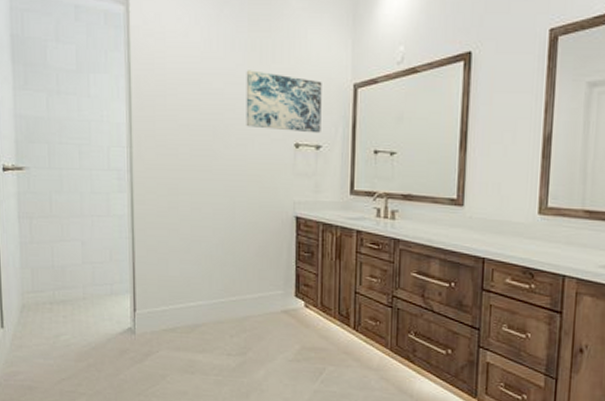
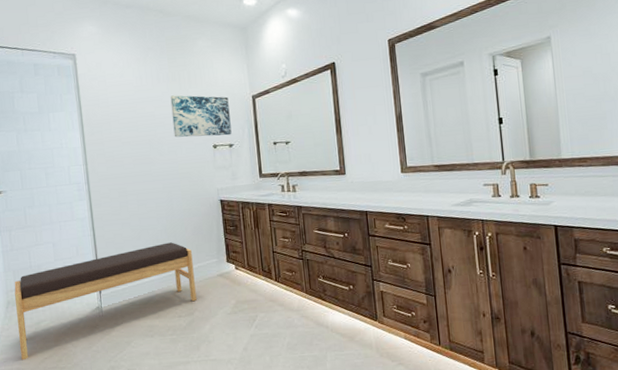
bench: none [31,261,252,378] -> present [14,242,197,361]

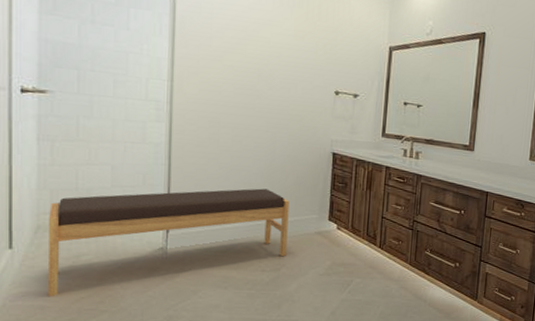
wall art: present [170,95,232,138] -> none [290,24,362,85]

